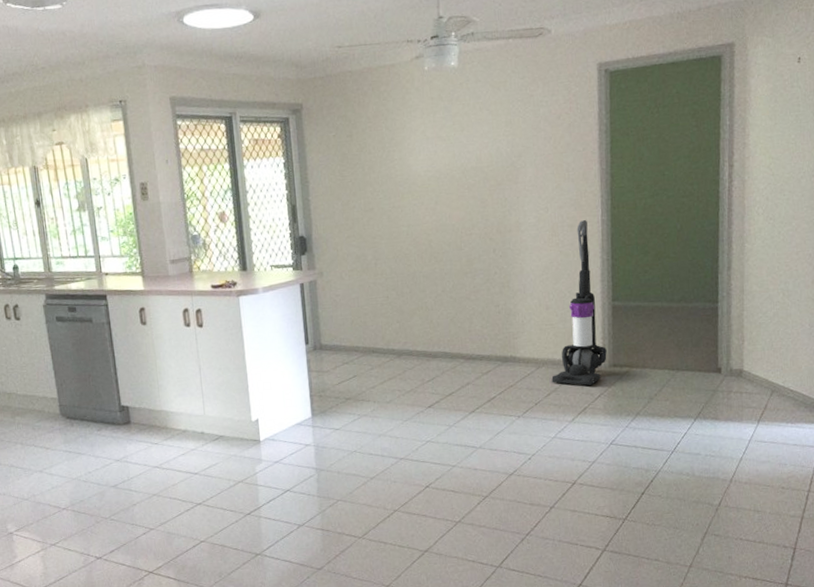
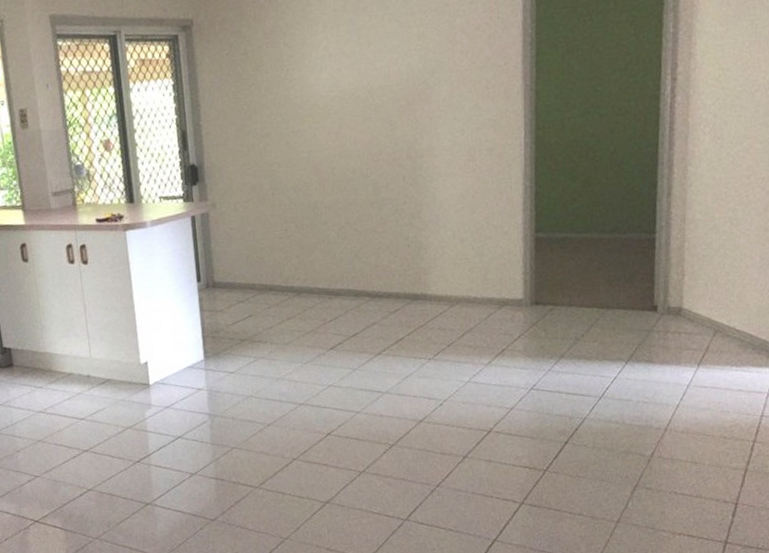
vacuum cleaner: present [551,220,607,386] -> none [466,143,528,325]

